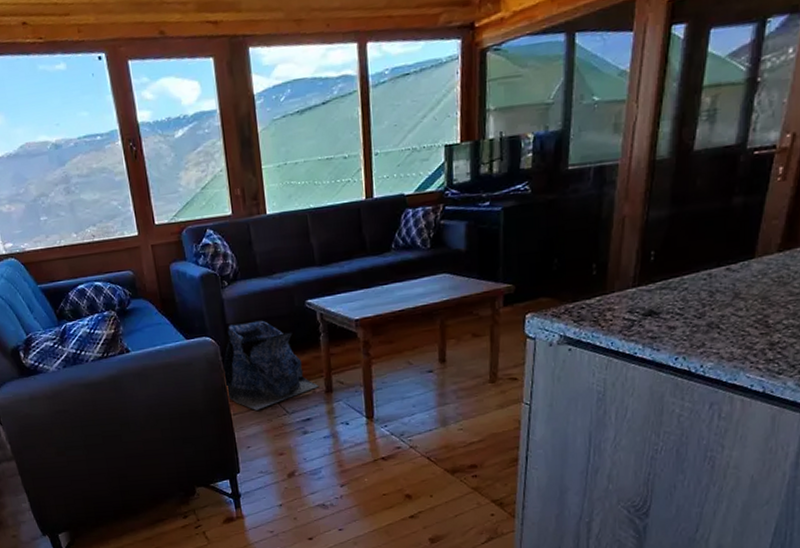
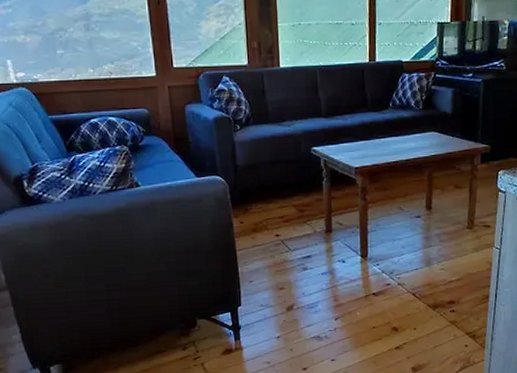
backpack: present [222,320,320,410] -> none [230,163,320,247]

